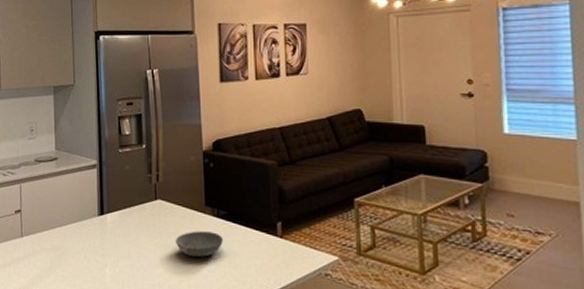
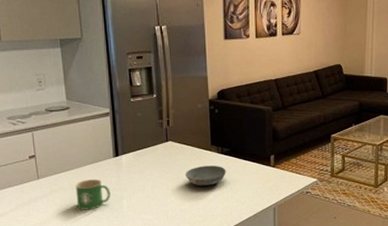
mug: none [57,240,93,278] -> present [75,179,111,210]

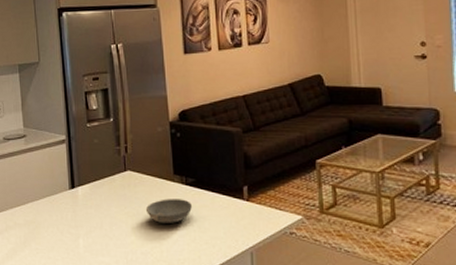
mug: present [75,179,111,210] -> none [31,214,66,250]

